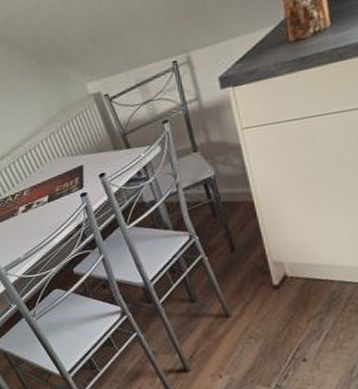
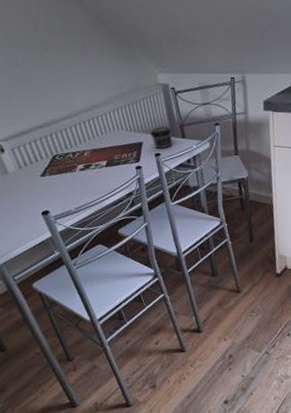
jar: none [89,139,117,168] -> present [150,126,173,149]

